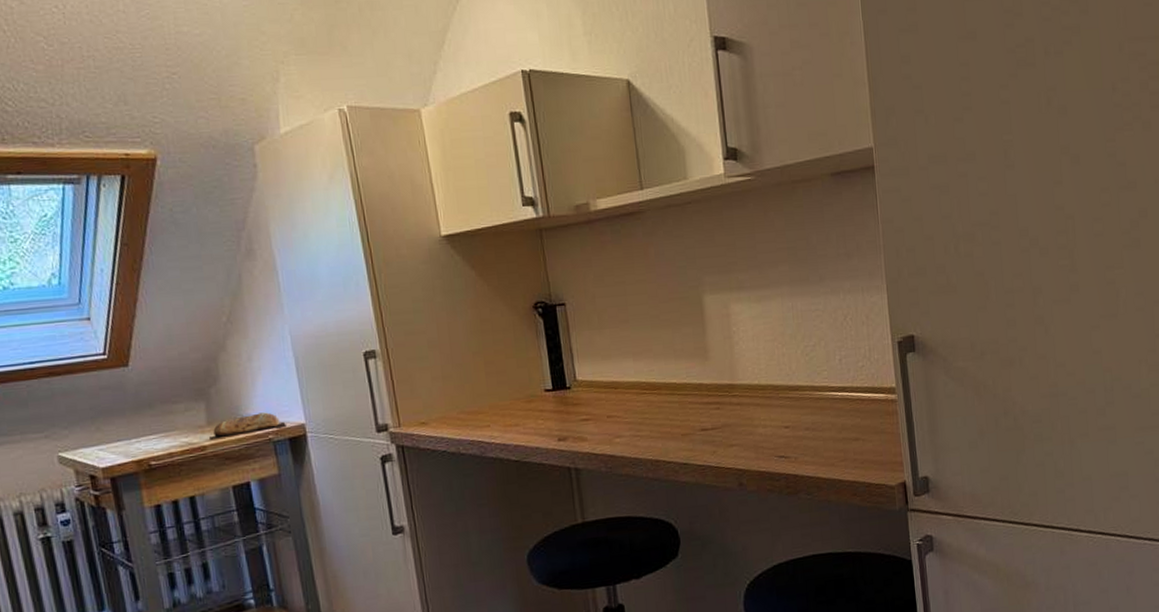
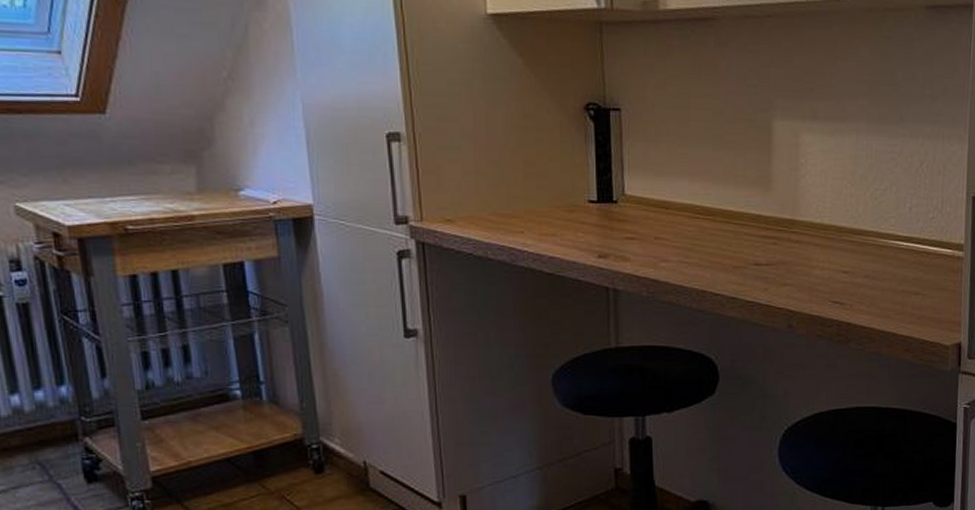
bread loaf: present [209,412,286,441] -> none [199,186,290,210]

